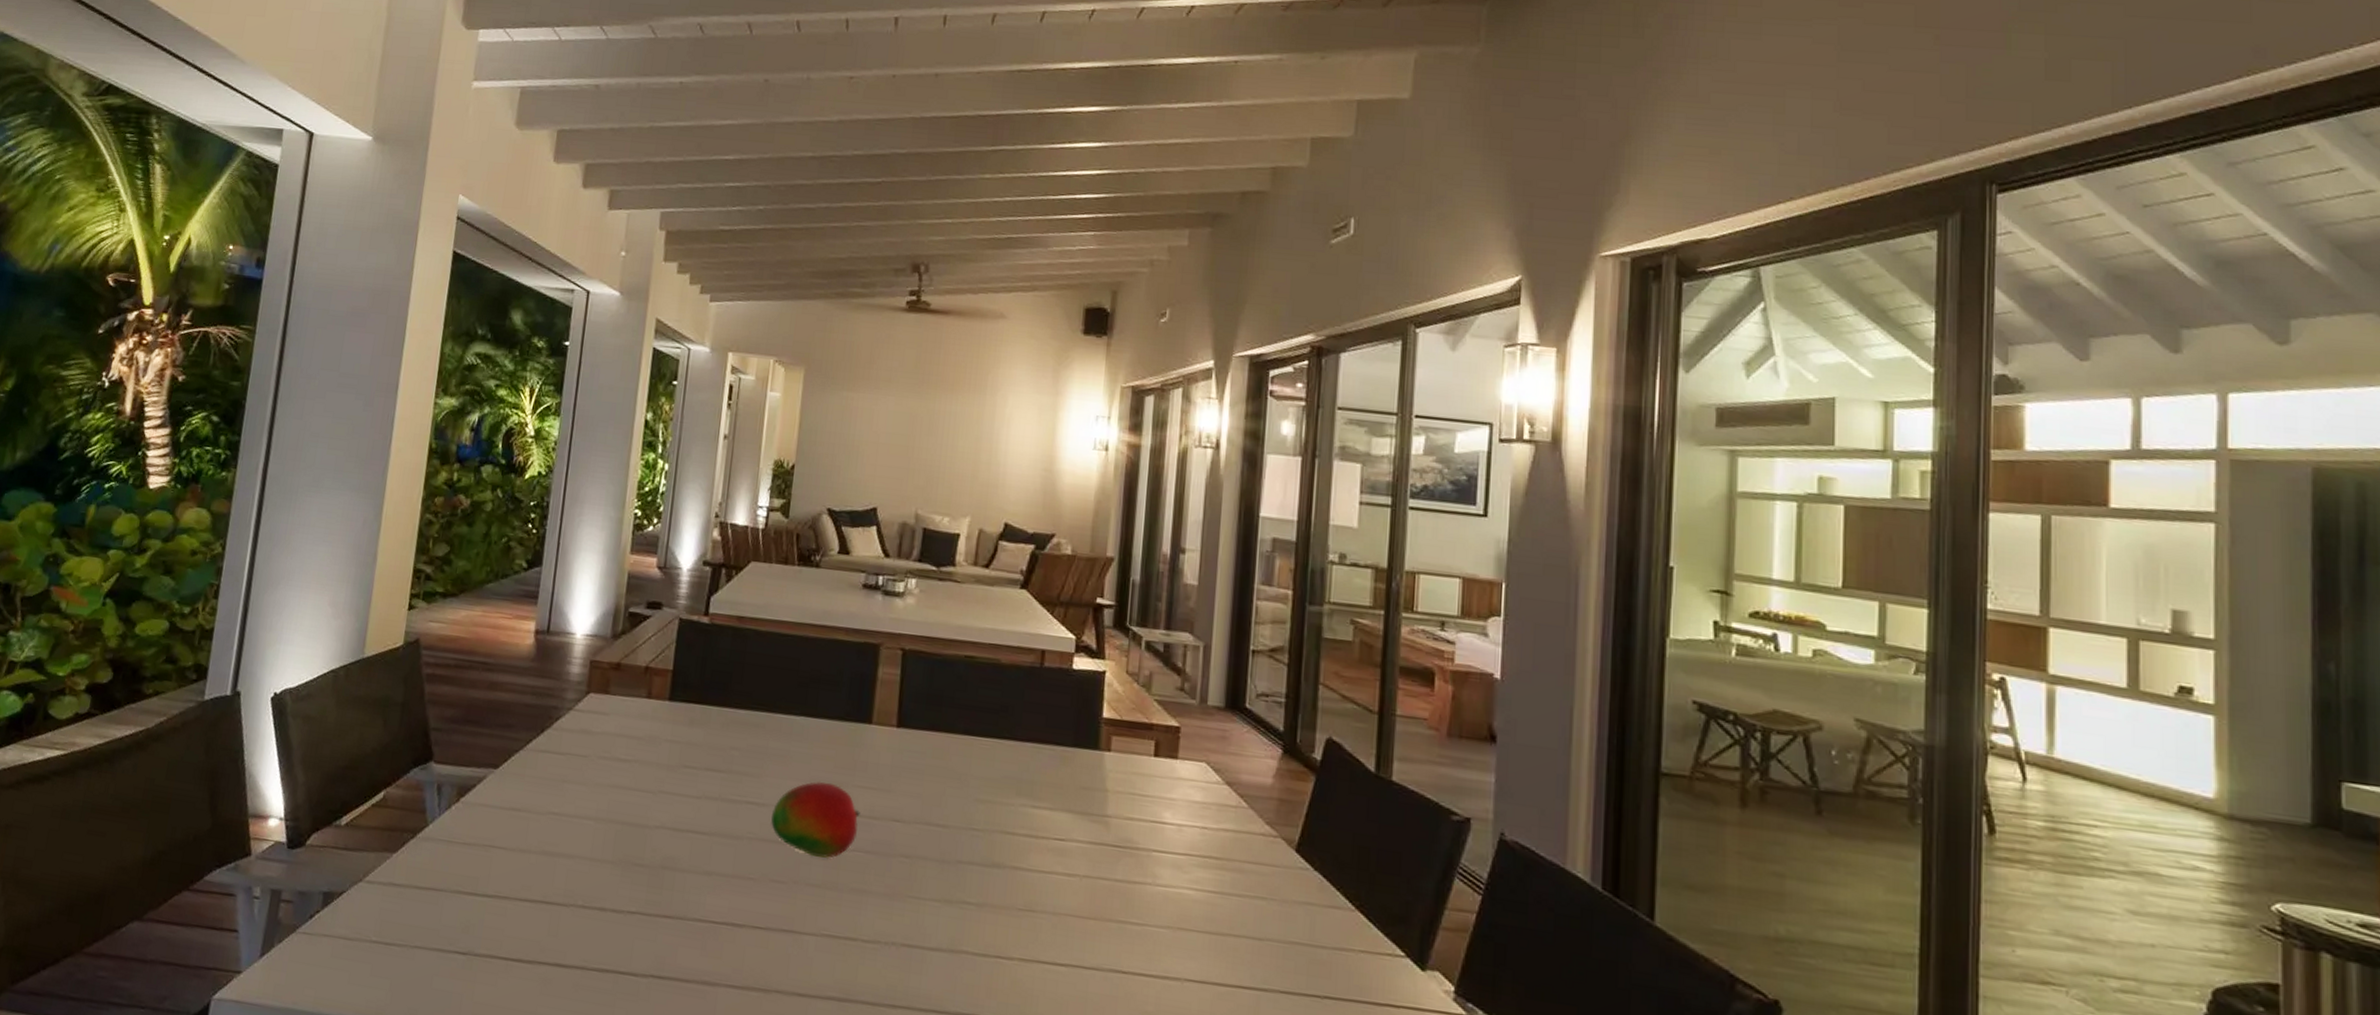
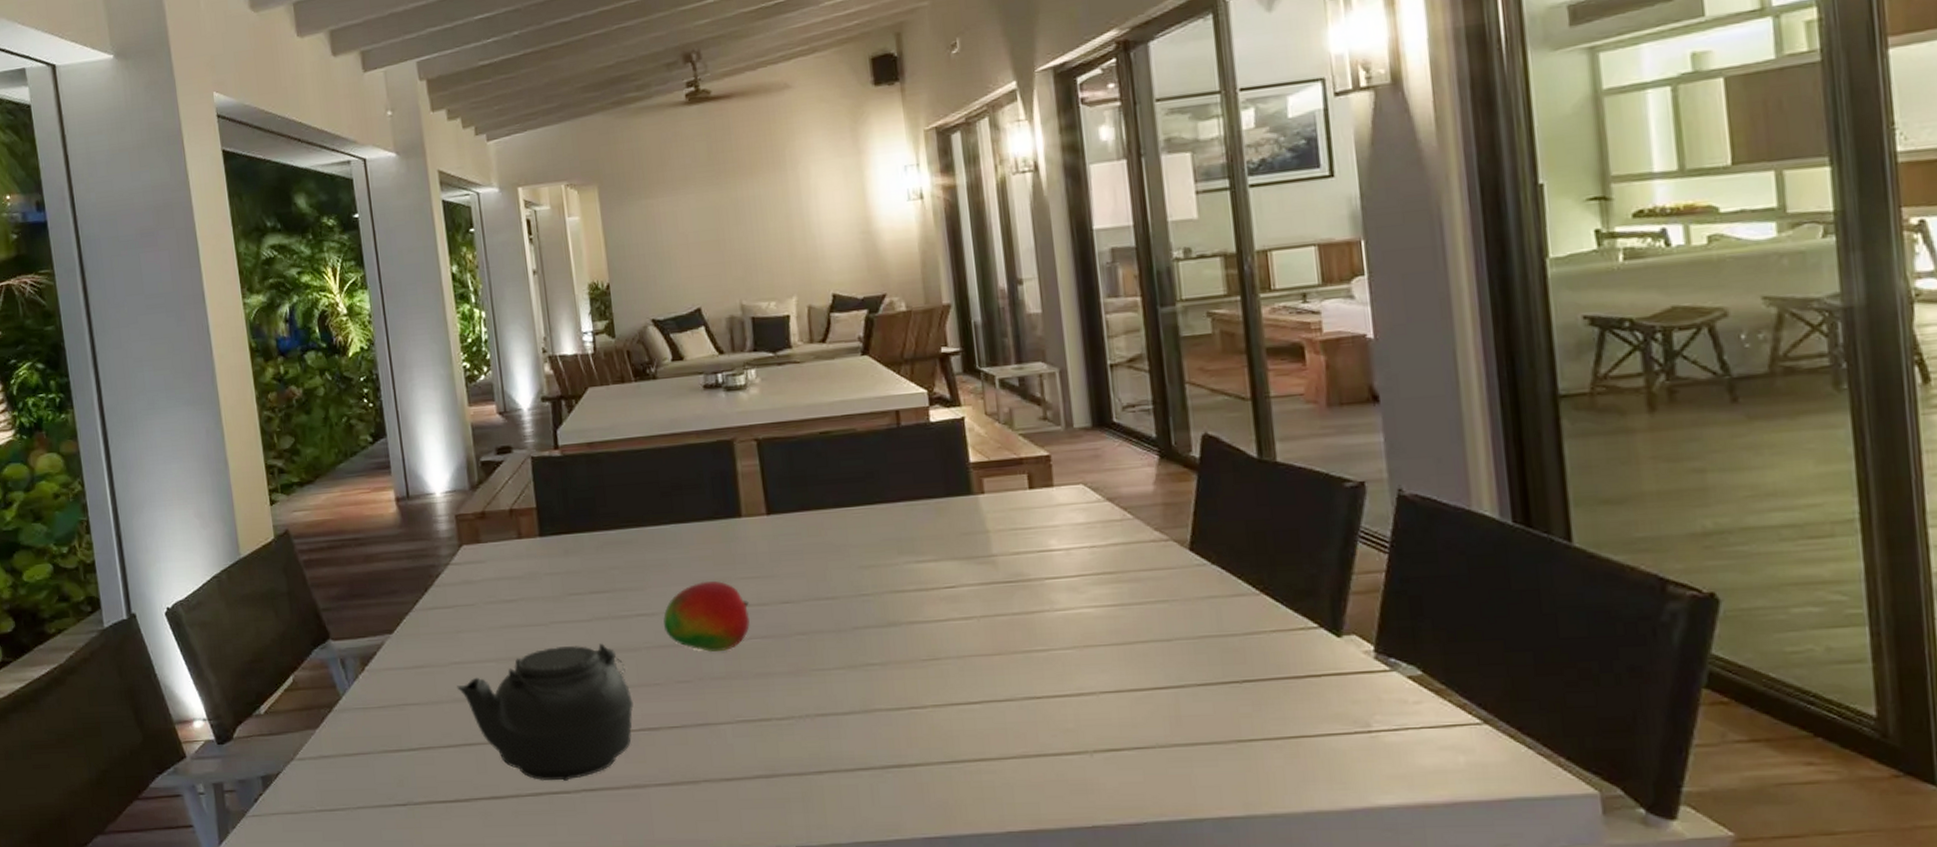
teapot: none [549,817,723,962] -> present [457,643,634,782]

